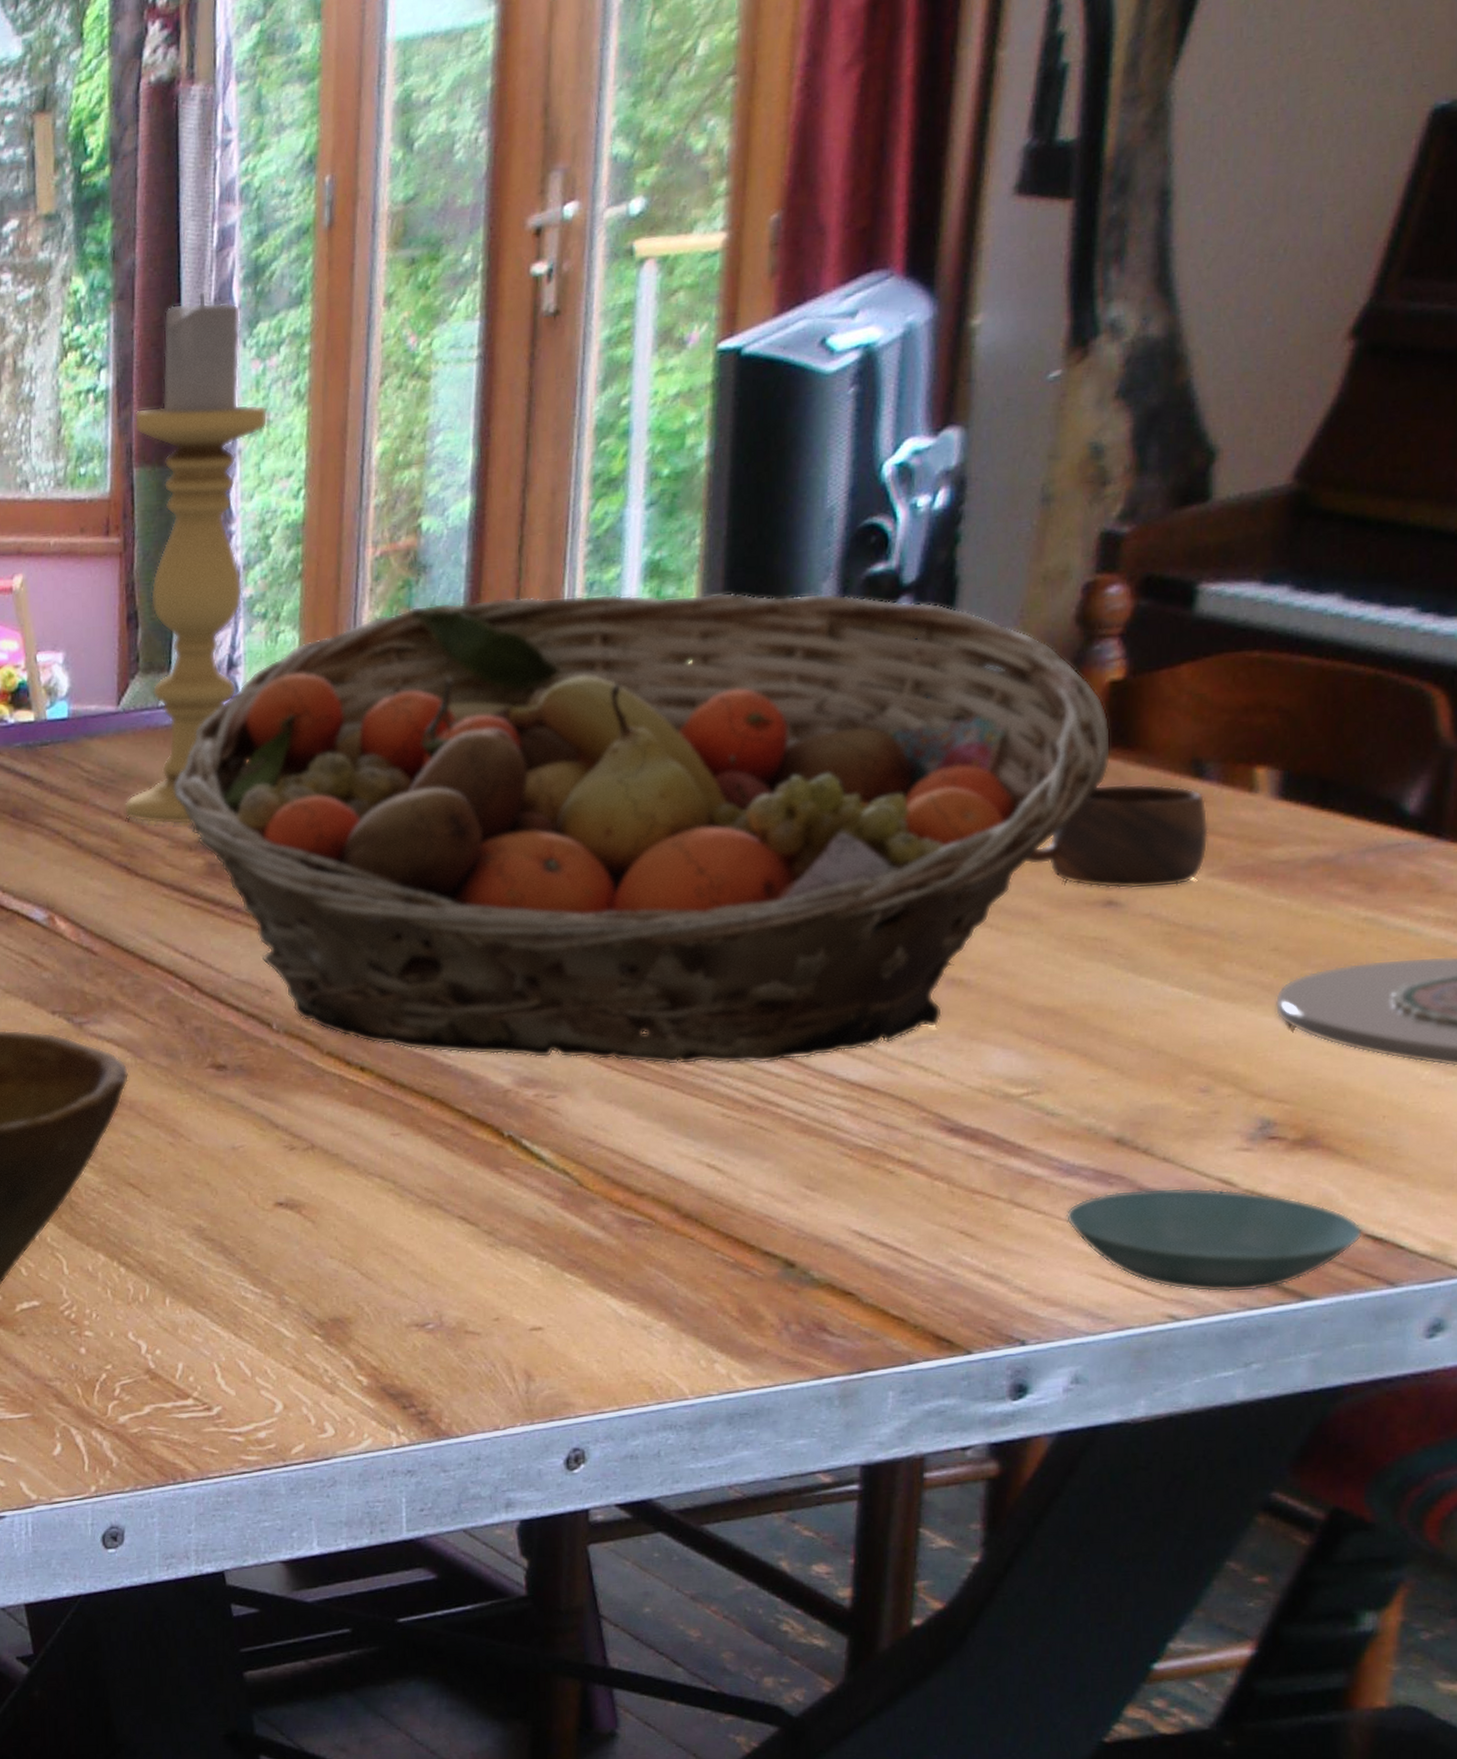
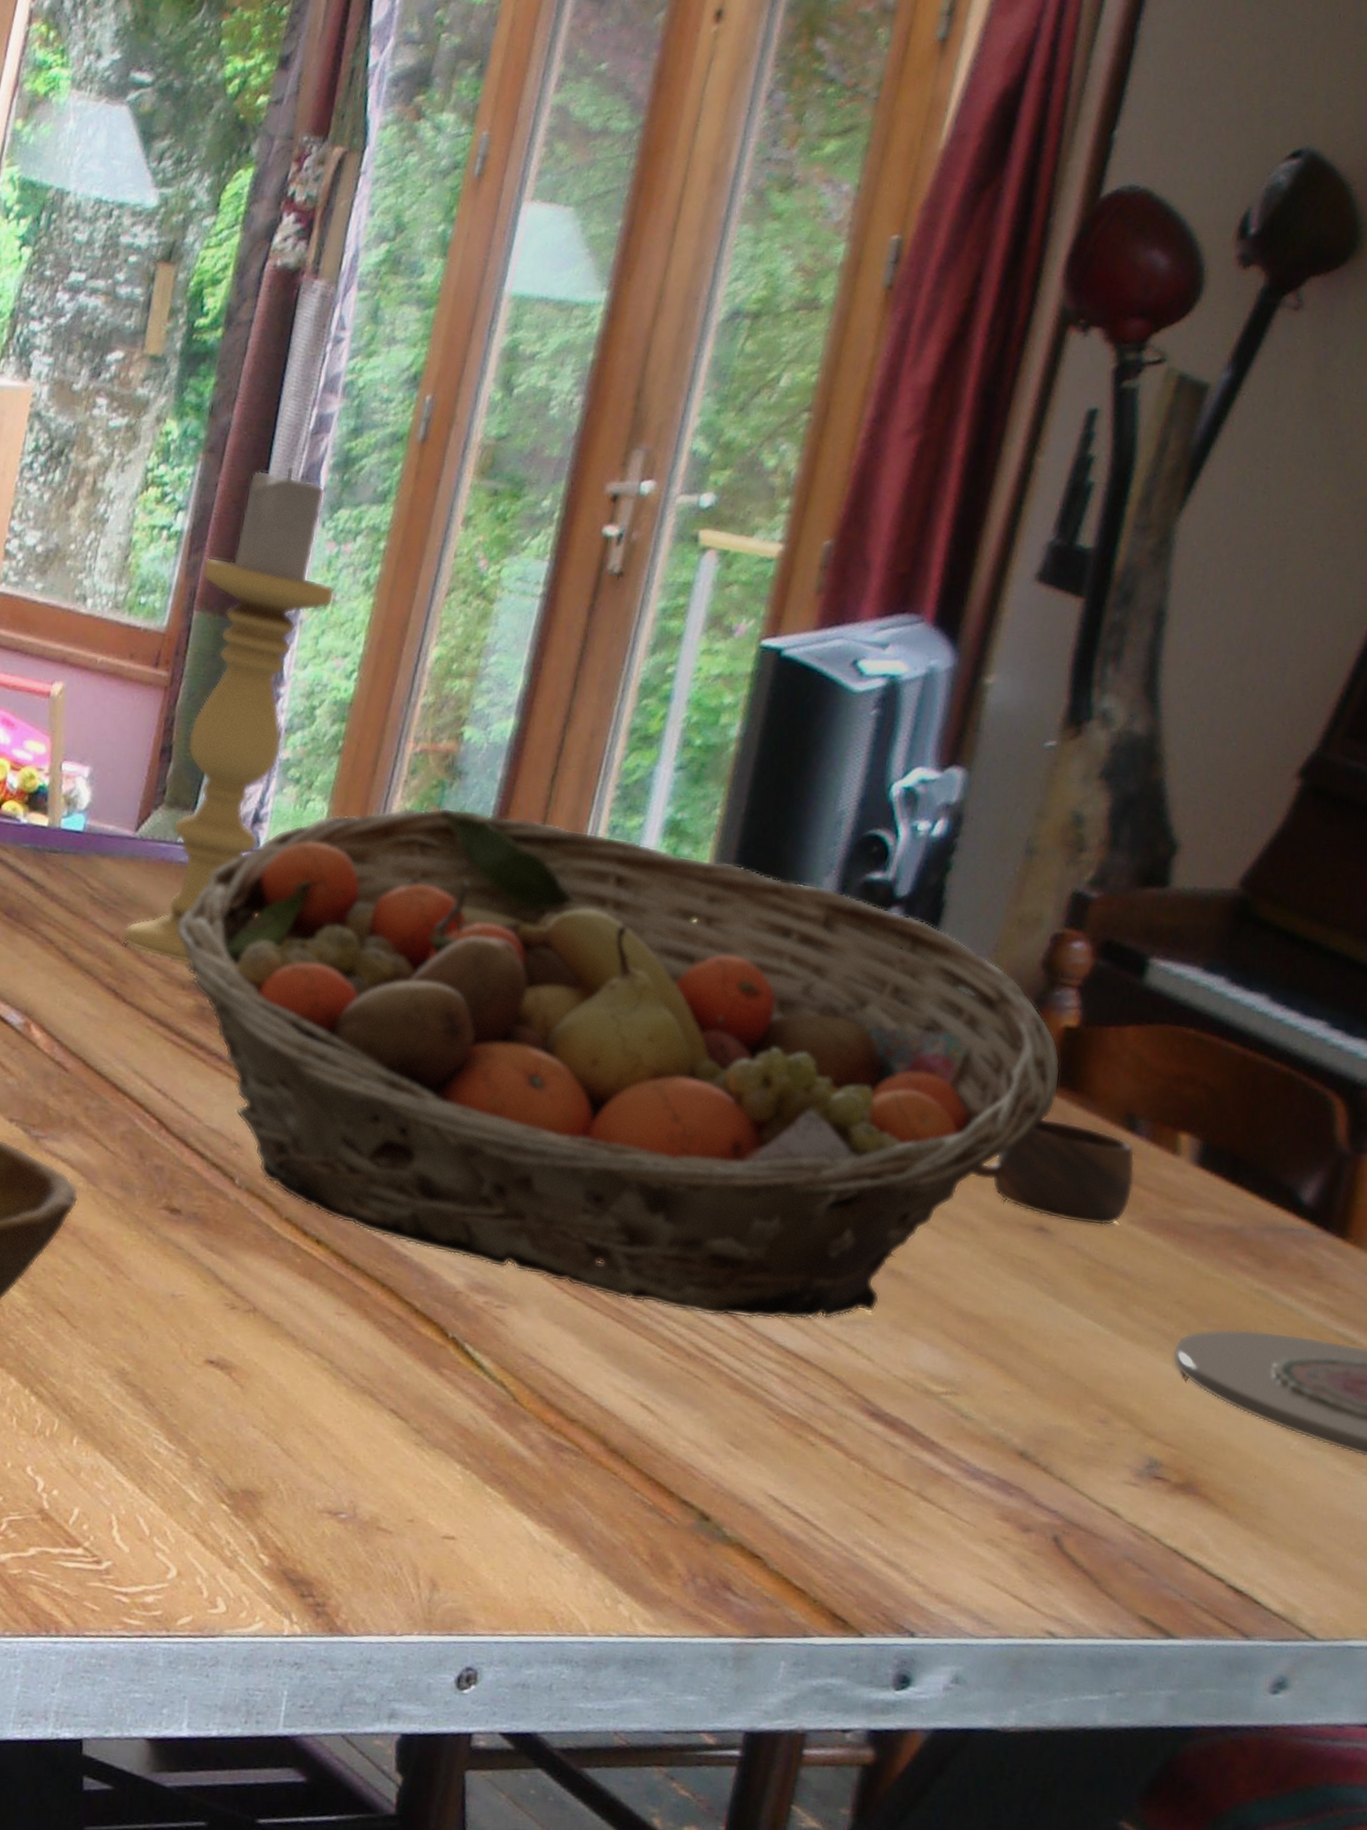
saucer: present [1065,1187,1362,1293] -> none [966,1502,1226,1622]

